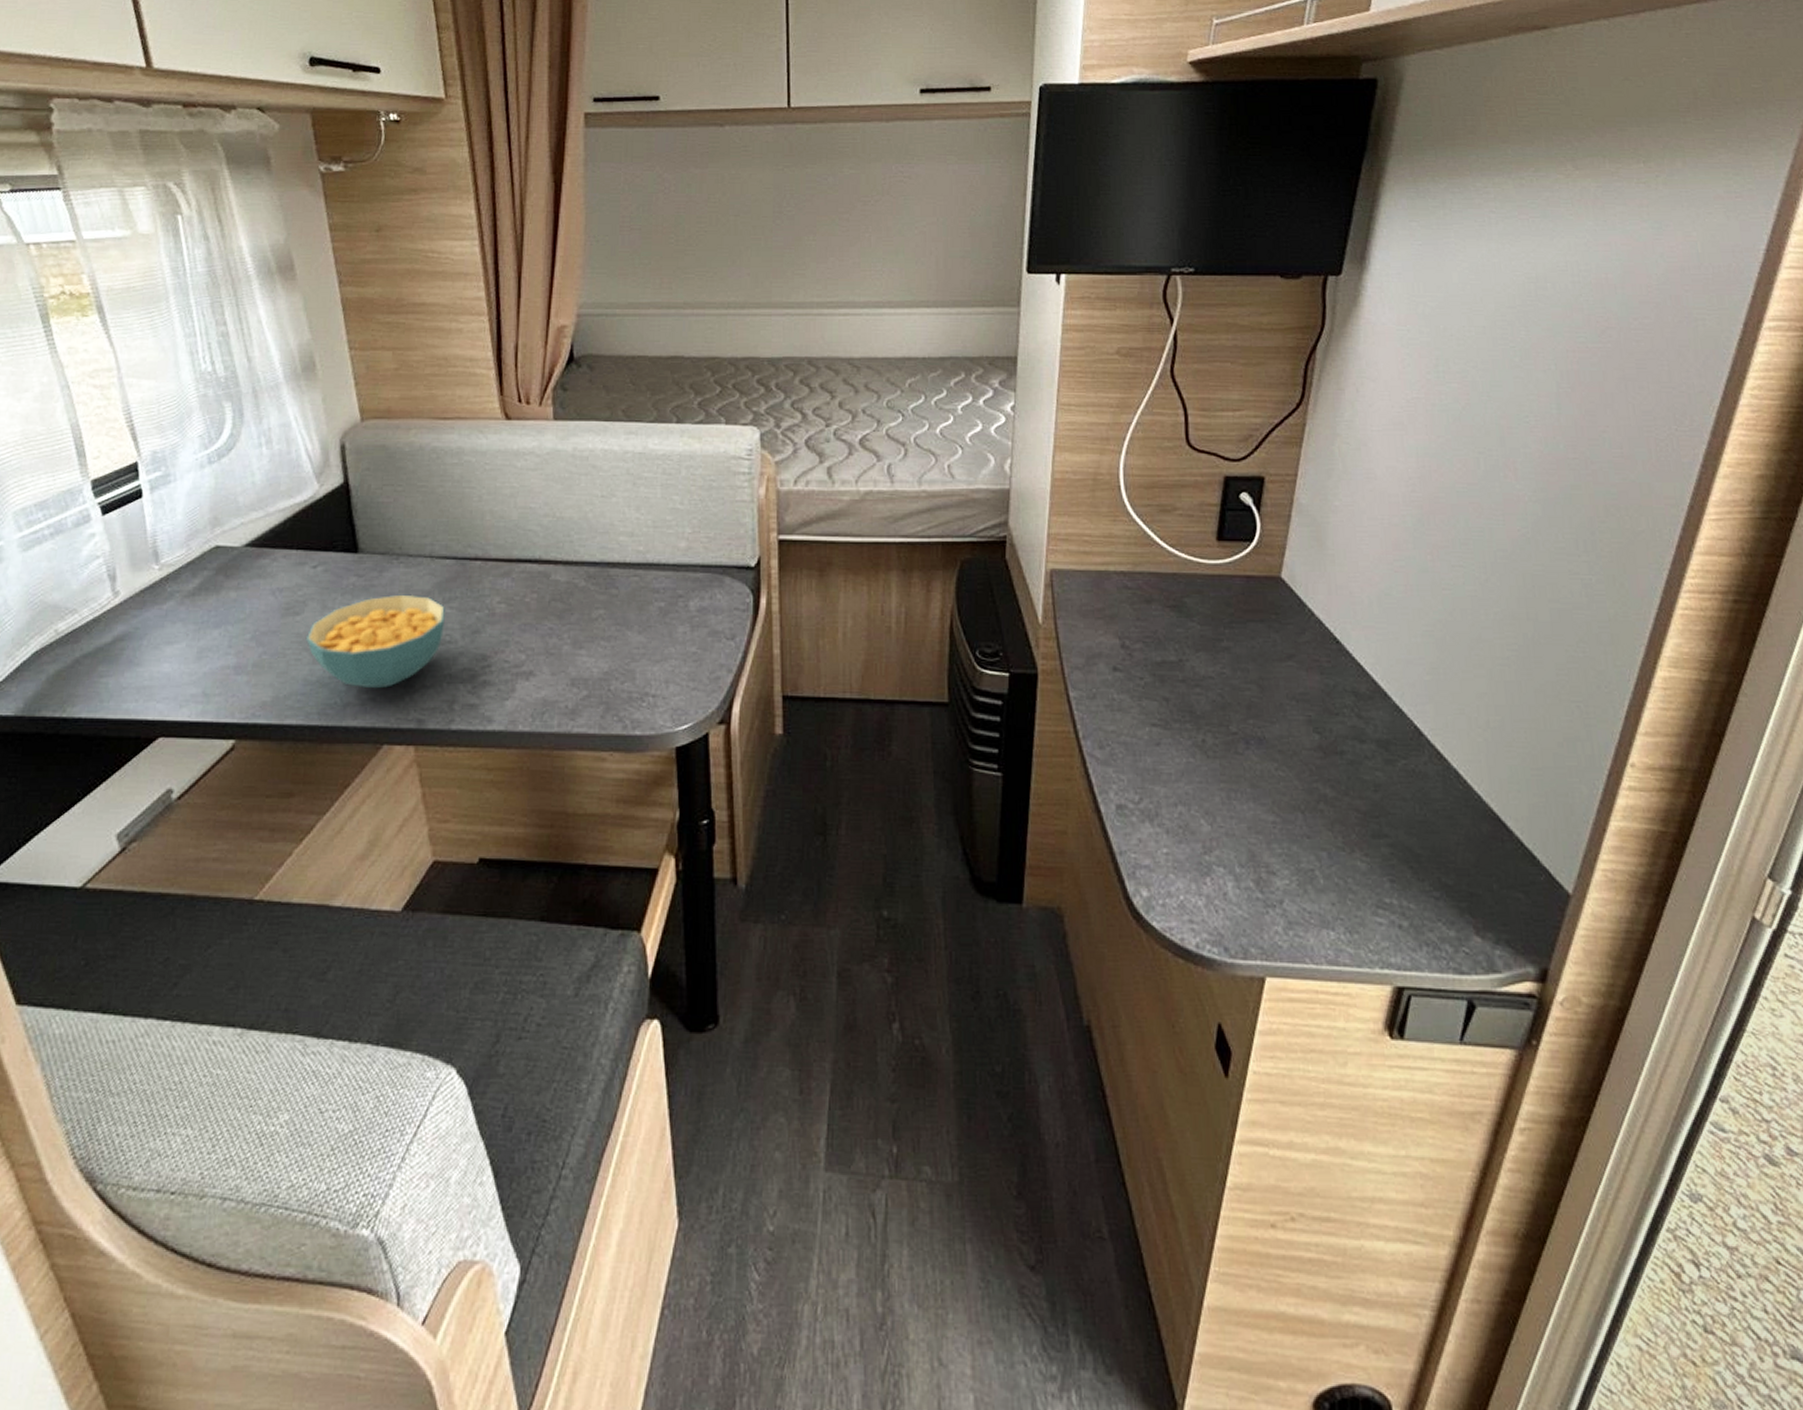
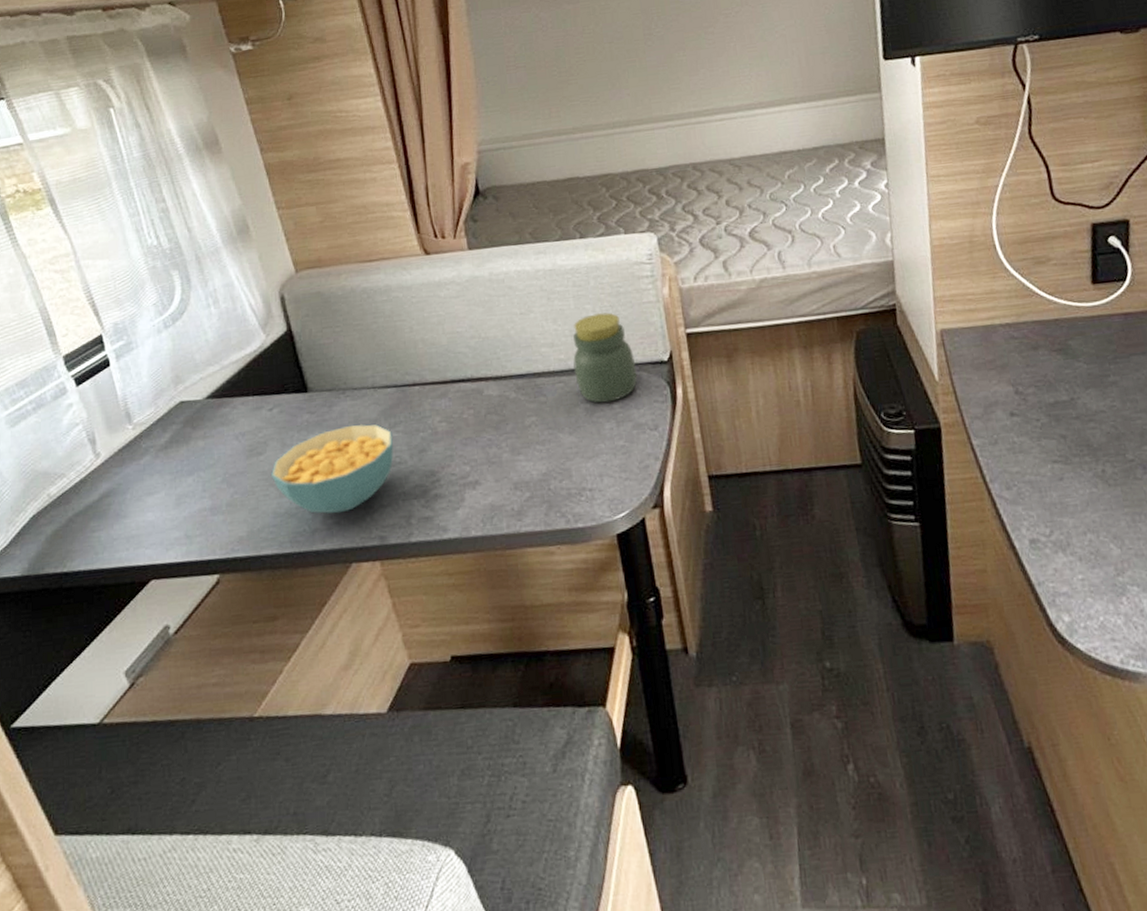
jar: none [652,505,720,604] -> present [573,312,638,403]

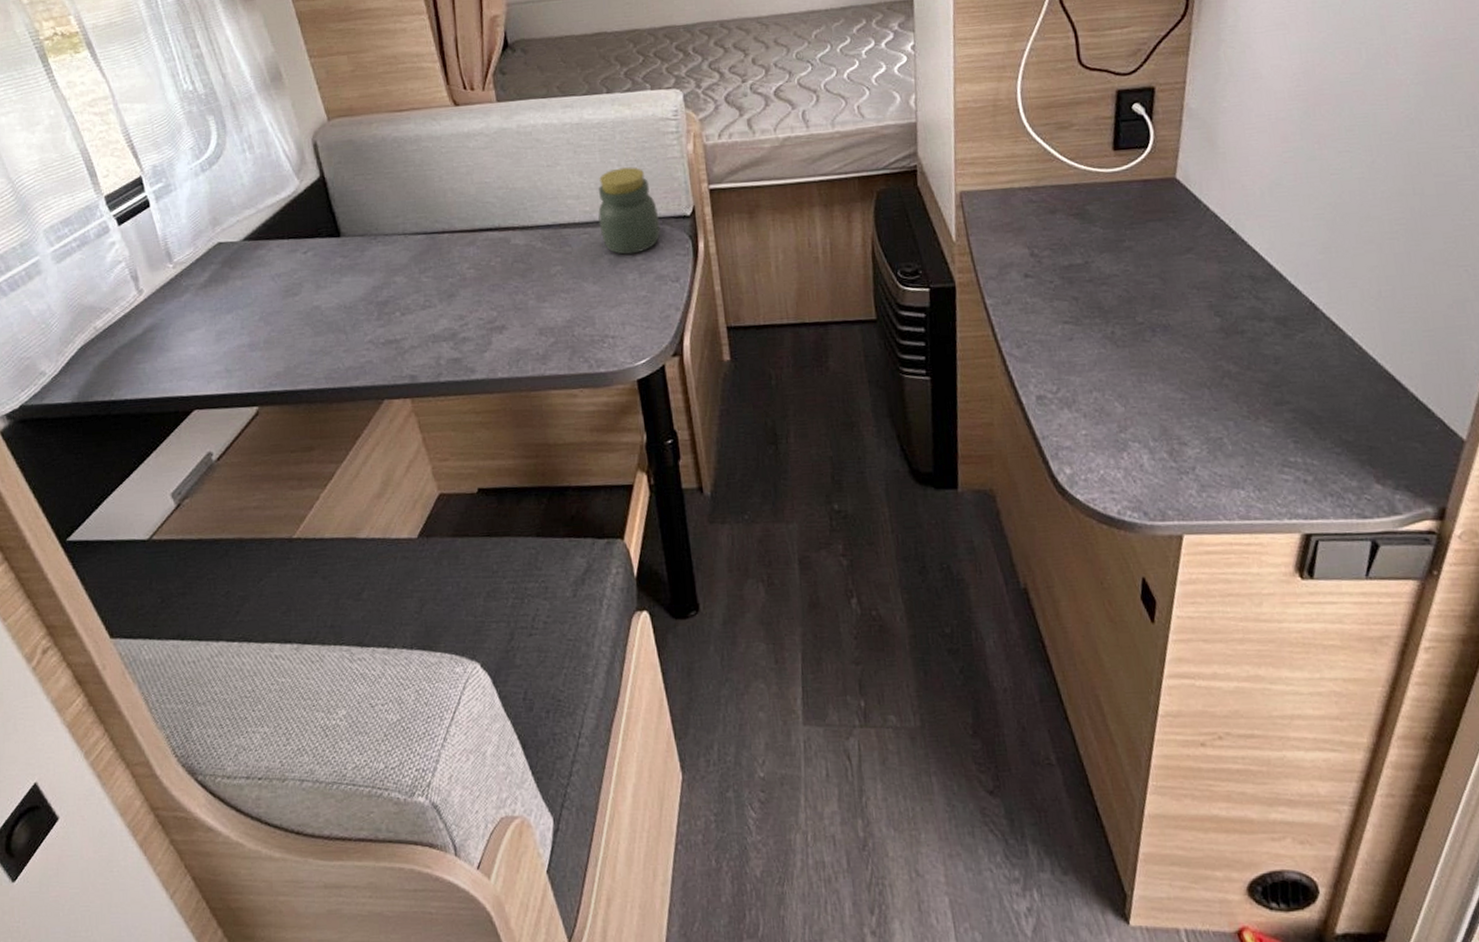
cereal bowl: present [271,424,395,514] -> none [306,268,424,353]

